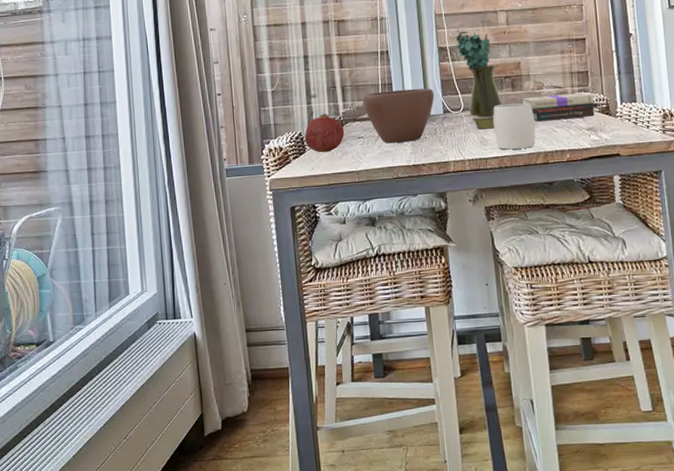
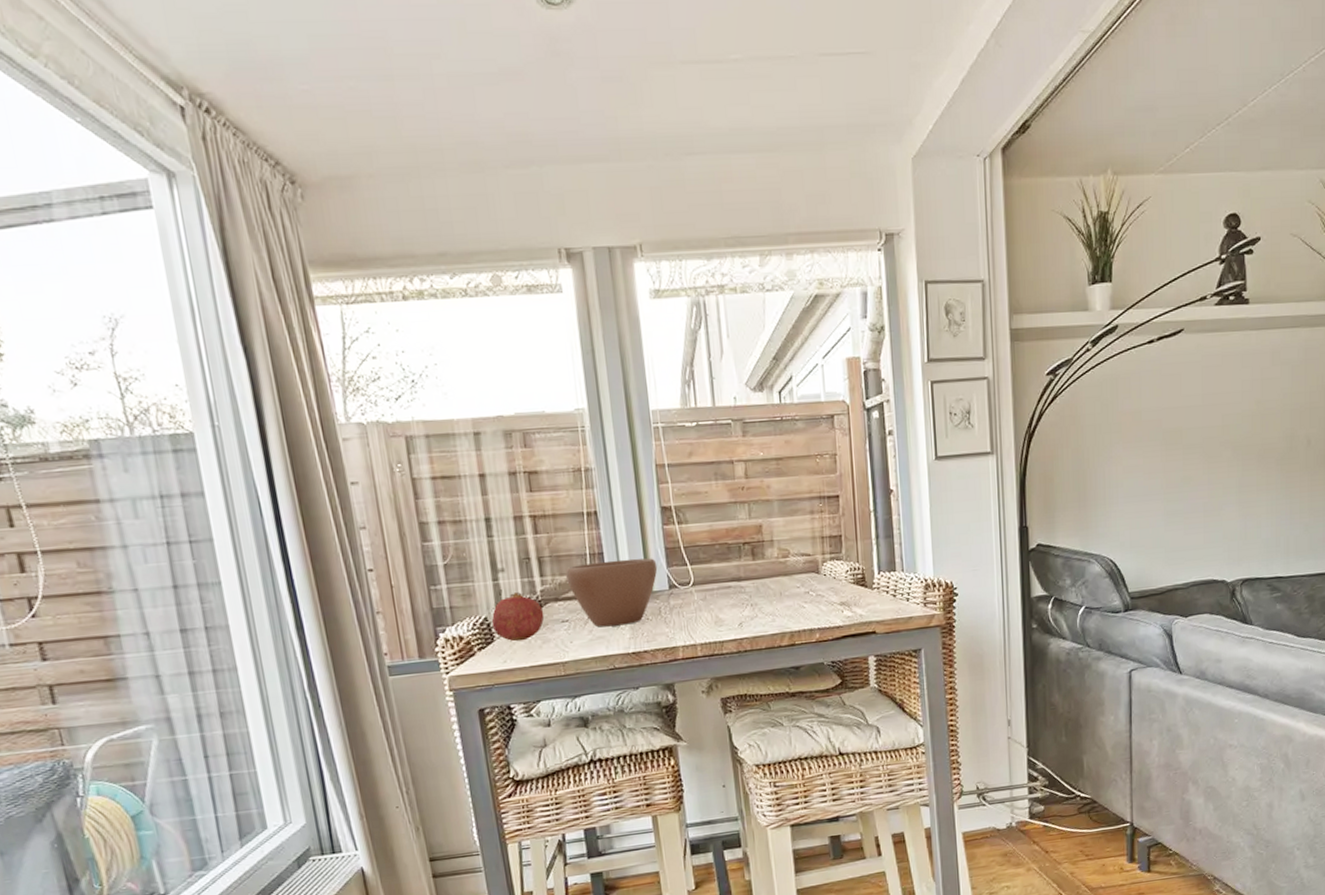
vase: present [455,29,503,130] -> none [682,484,741,607]
mug: present [492,103,536,150] -> none [729,574,781,631]
books: present [521,92,599,122] -> none [763,561,853,597]

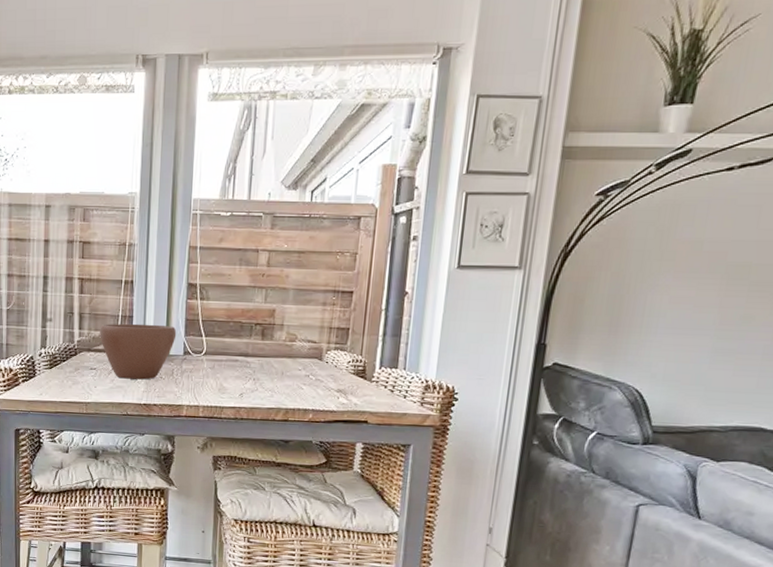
fruit: present [491,592,545,642] -> none [35,339,78,380]

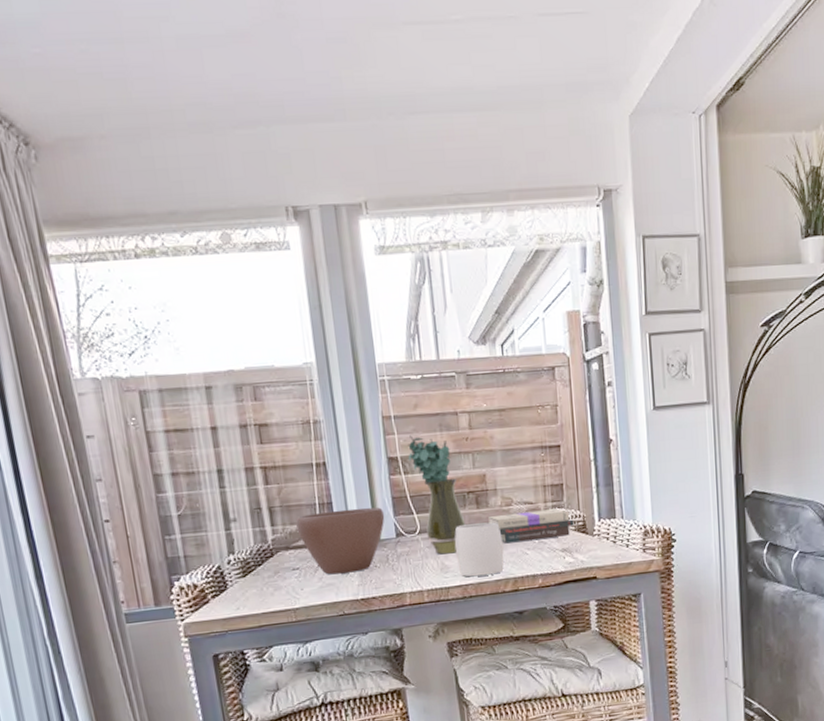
vase: none [206,266,249,377] -> present [408,435,466,555]
mug: none [234,353,281,403] -> present [454,522,504,577]
books: none [270,348,354,378] -> present [487,509,574,544]

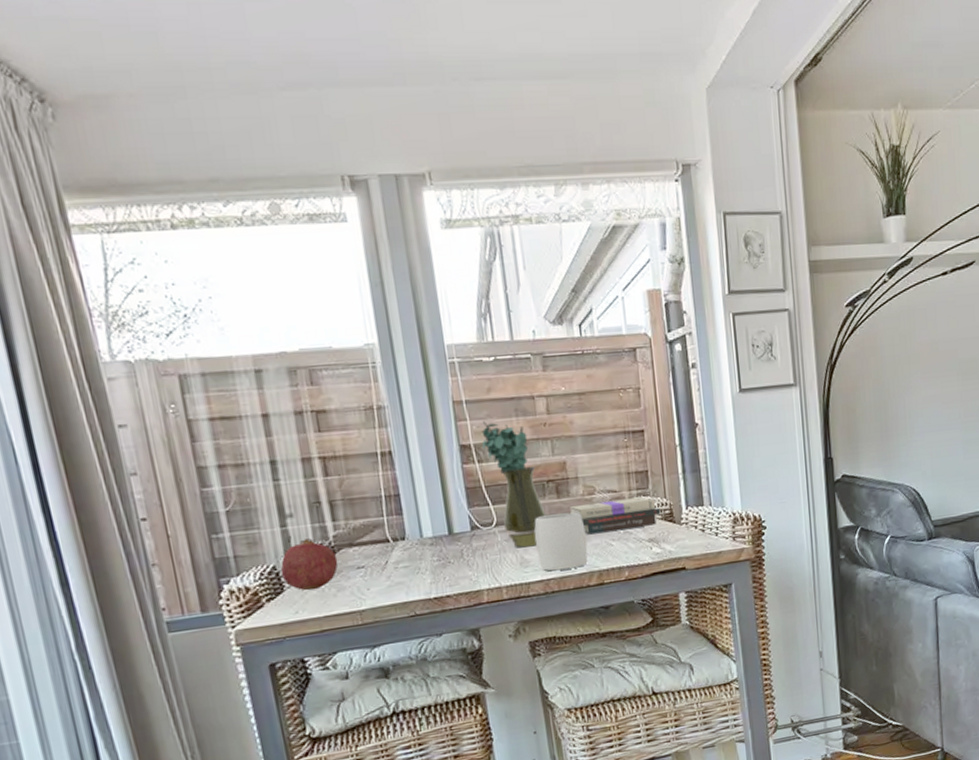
fruit: none [224,541,276,590] -> present [280,538,339,591]
bowl: present [296,507,385,575] -> none [359,498,458,573]

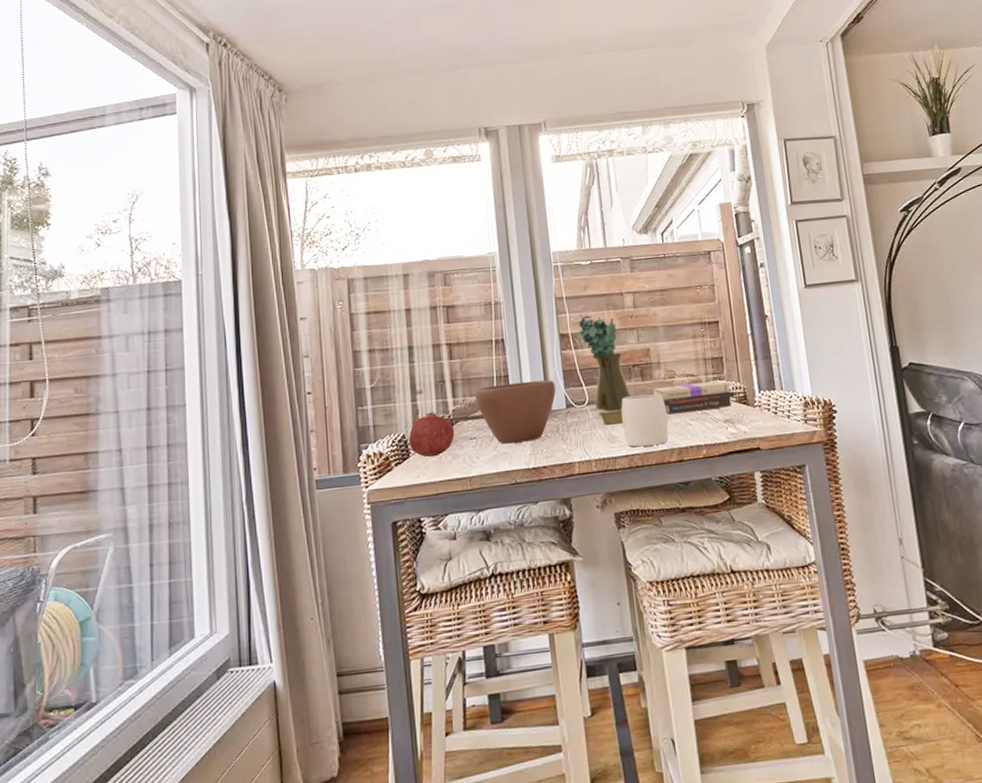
bowl: none [359,498,458,573] -> present [475,380,556,444]

